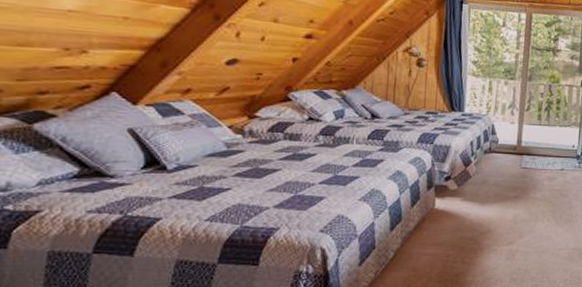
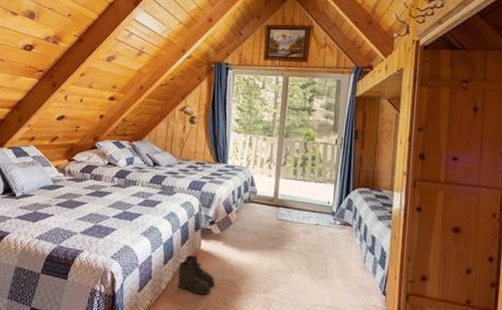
boots: none [407,214,454,258] -> present [177,254,216,295]

